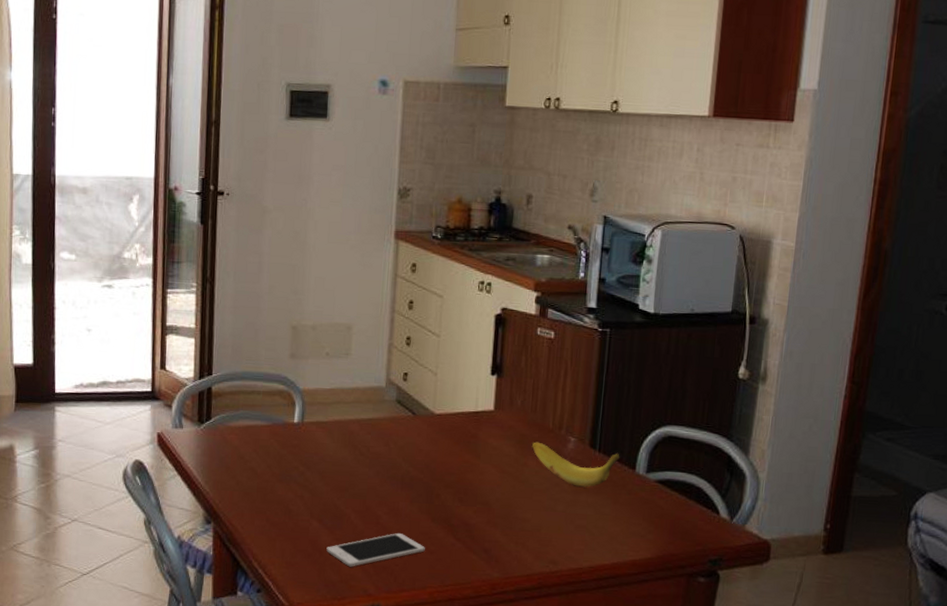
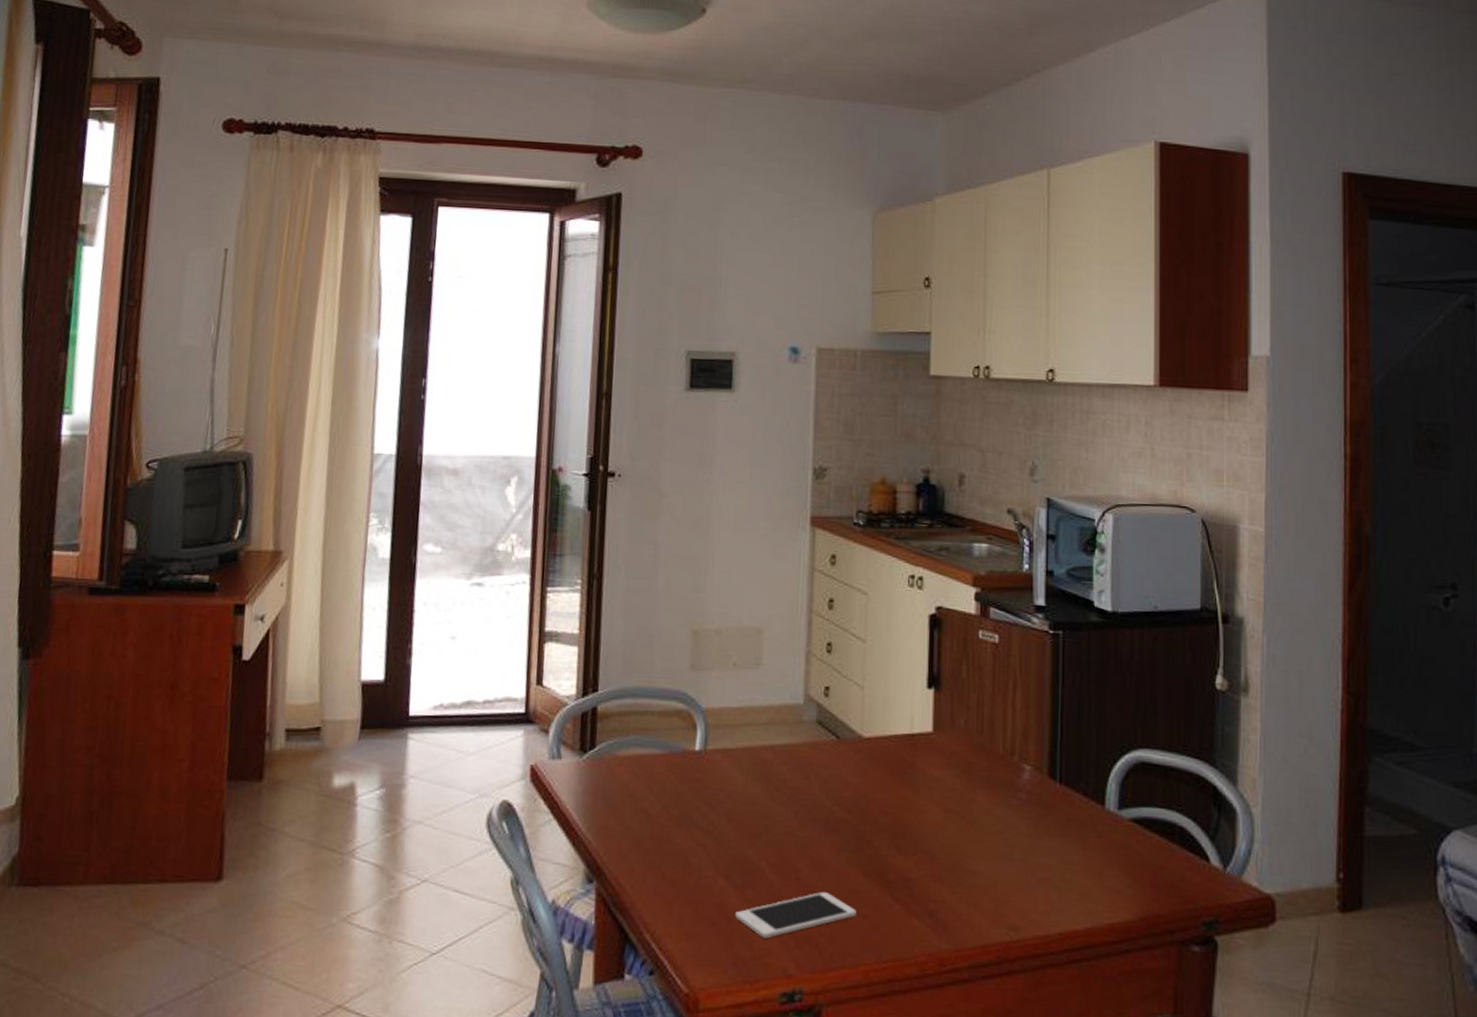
banana: present [531,442,620,487] -> none [979,771,1086,829]

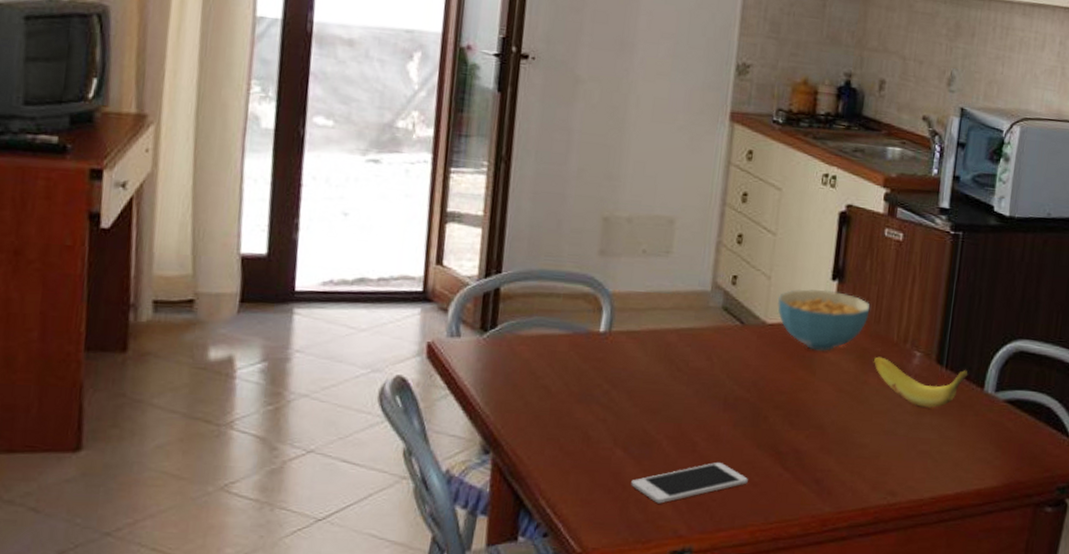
cereal bowl: none [873,699,971,766] -> present [778,289,871,351]
banana: none [979,771,1086,829] -> present [873,356,968,408]

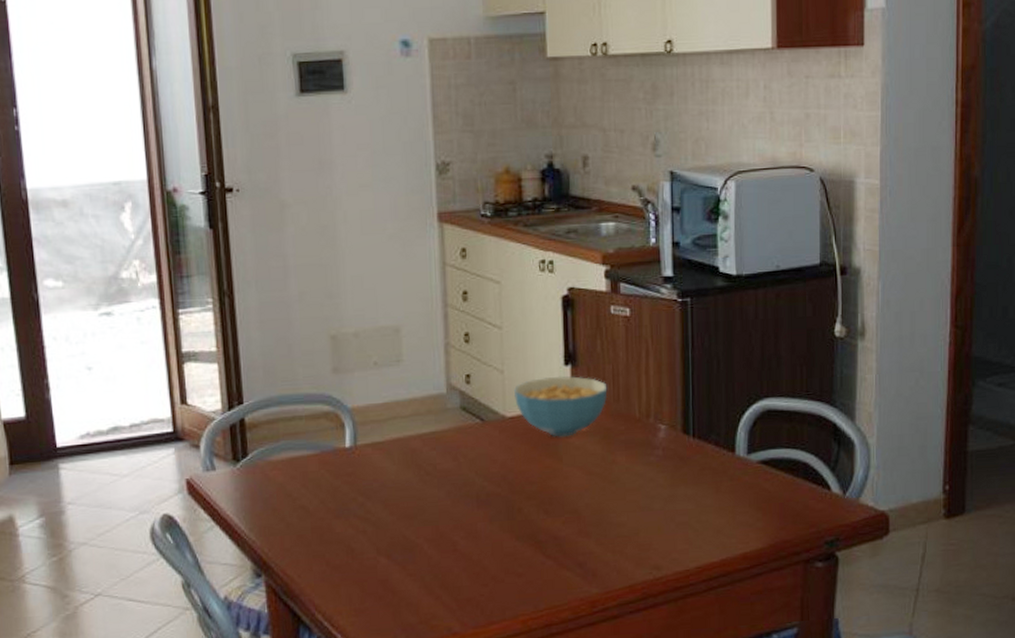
cell phone: present [631,461,748,504] -> none [399,557,512,605]
banana: present [873,356,968,408] -> none [618,434,717,479]

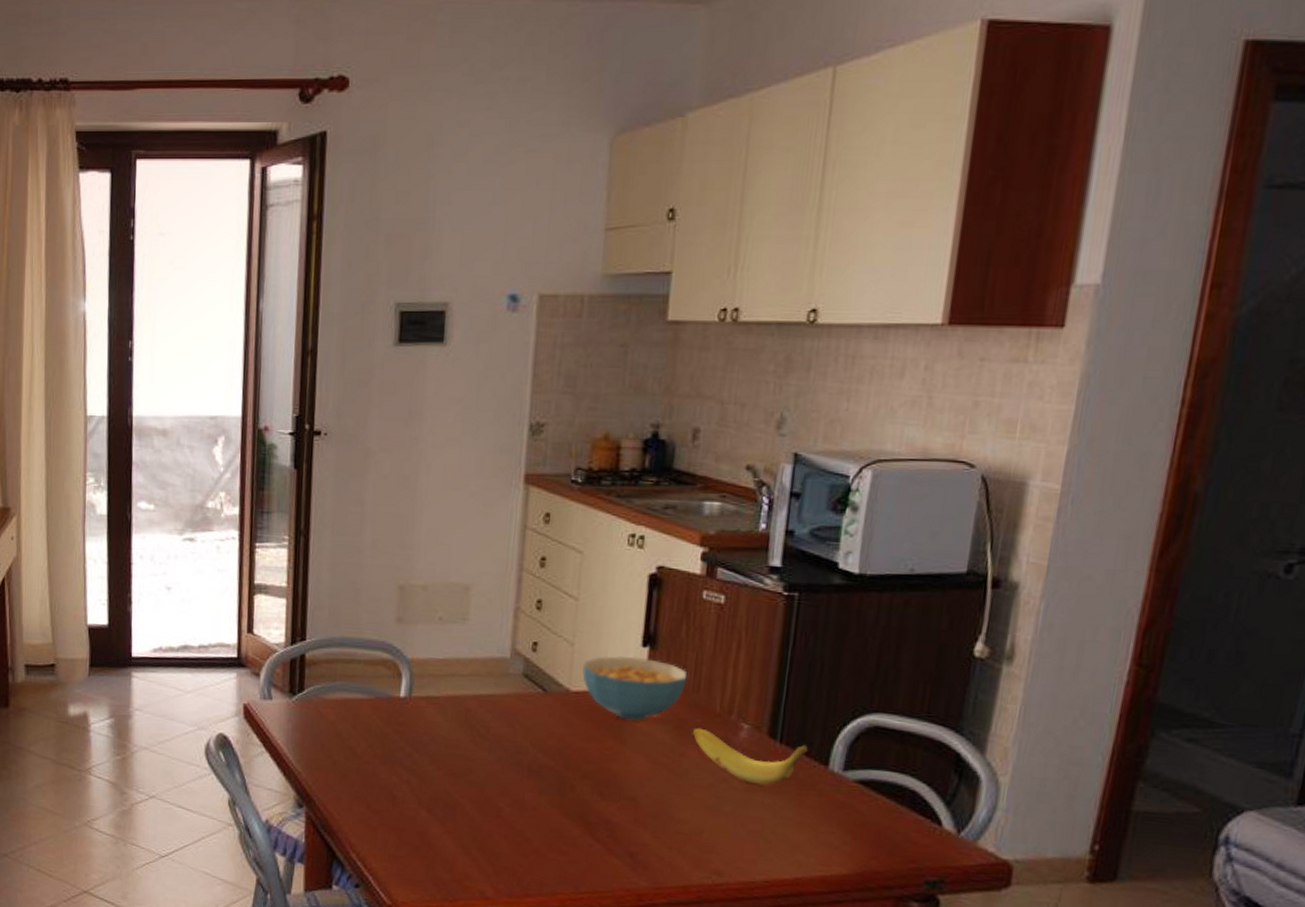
banana: none [618,434,717,479] -> present [692,728,808,785]

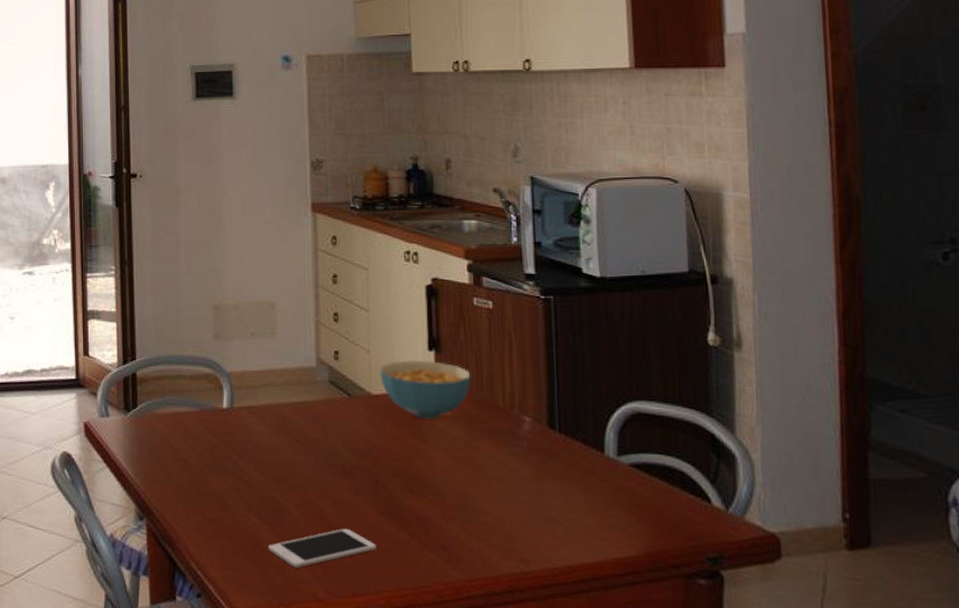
cell phone: none [436,828,556,865] -> present [268,528,376,568]
banana: present [692,728,808,785] -> none [482,423,585,473]

